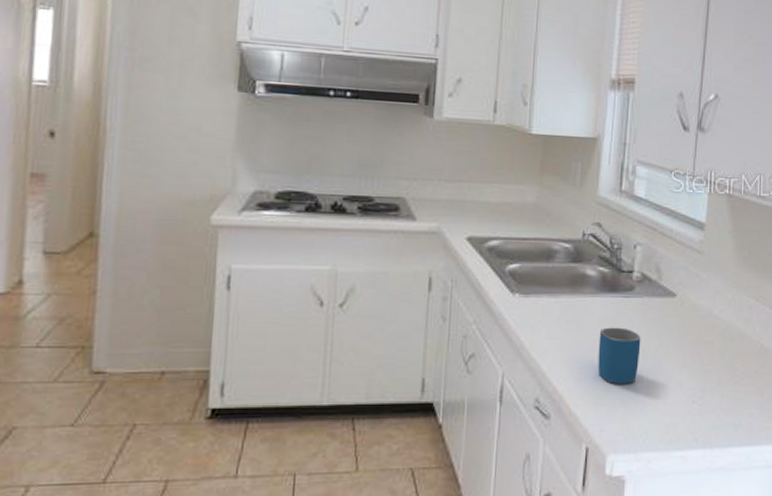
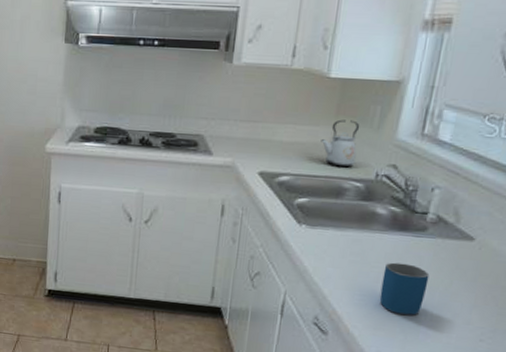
kettle: none [528,177,564,228] -> present [321,119,360,168]

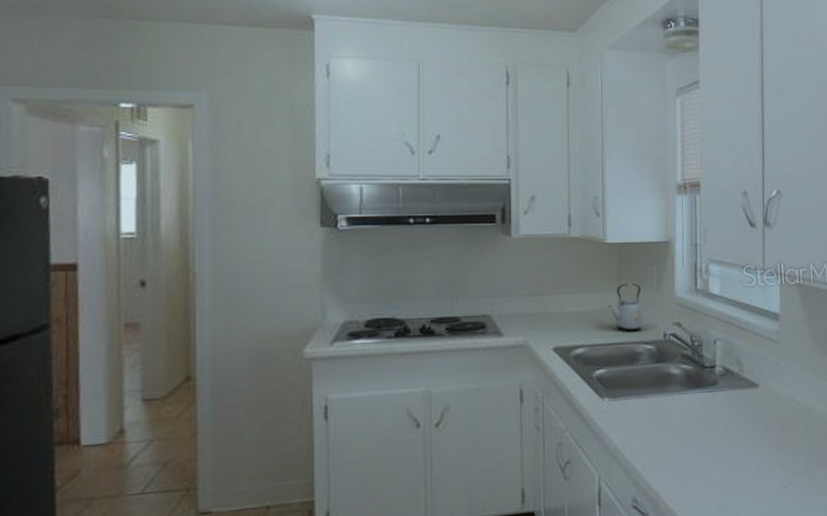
mug: present [379,262,430,315] -> none [688,421,730,477]

